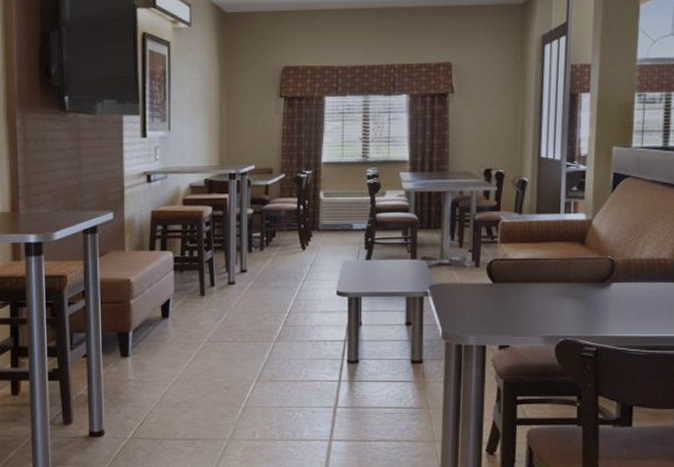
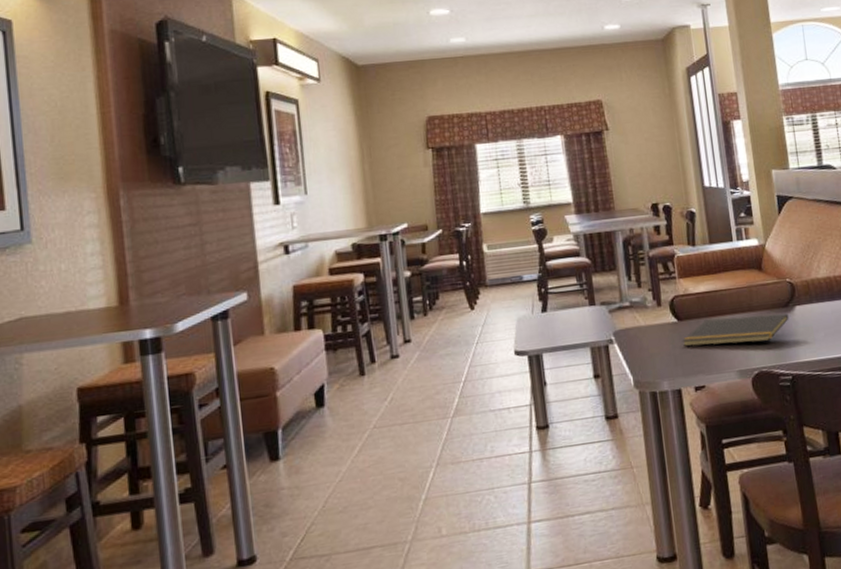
notepad: none [493,285,604,313] -> present [681,313,789,347]

